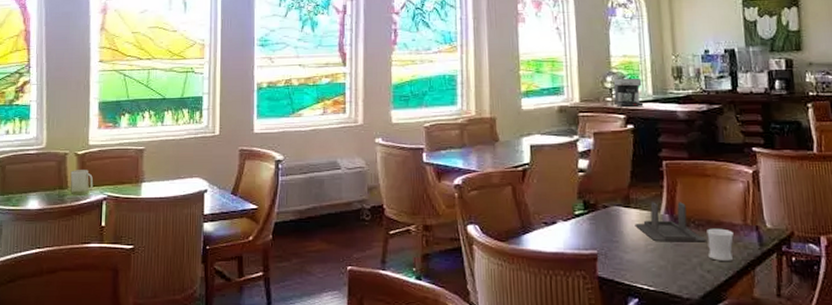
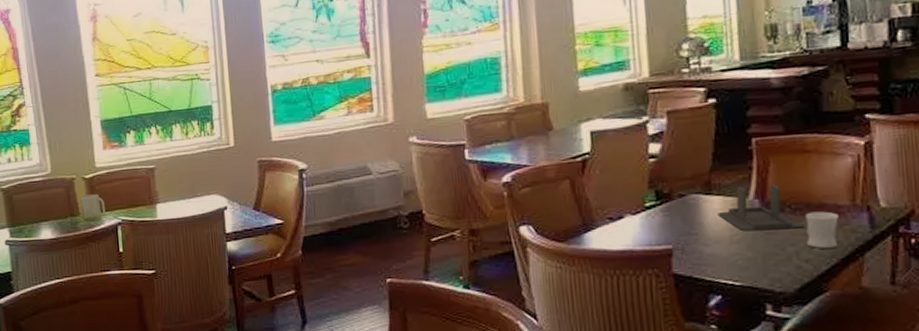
coffee maker: present [613,78,644,107] -> none [691,42,729,78]

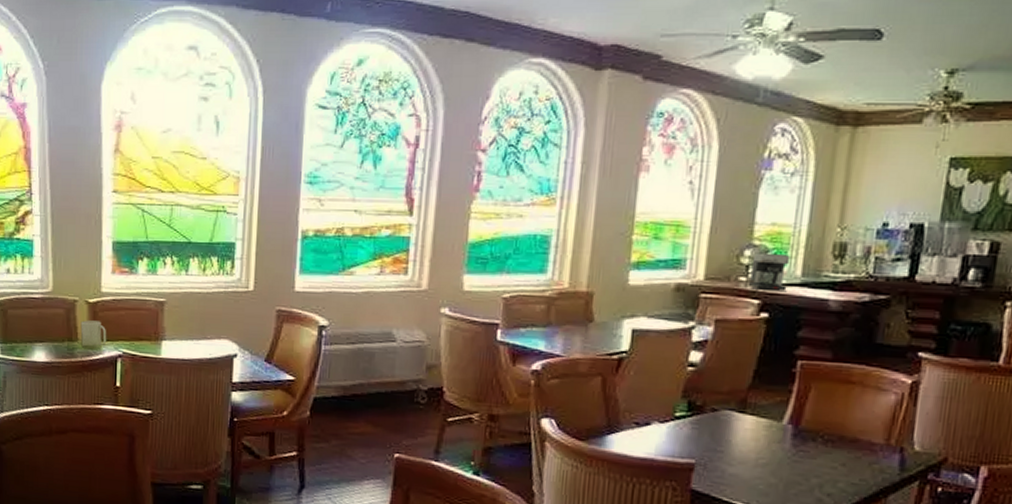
coffee maker: none [691,42,729,78] -> present [749,252,791,291]
napkin holder: present [717,184,805,232] -> none [747,409,834,461]
mug: present [805,211,839,250] -> none [831,445,870,486]

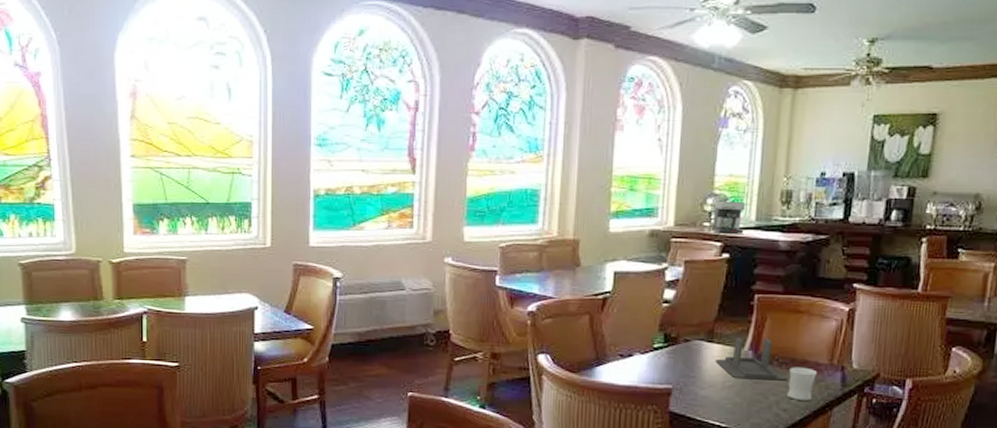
mug: present [80,320,107,350] -> none [105,279,132,308]
napkin holder: none [747,409,834,461] -> present [715,337,787,381]
mug: none [831,445,870,486] -> present [786,367,817,402]

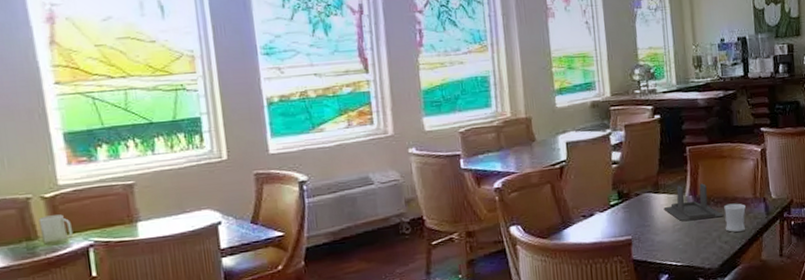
mug: none [105,279,132,308] -> present [38,214,74,246]
coffee maker: present [712,200,746,234] -> none [641,69,669,98]

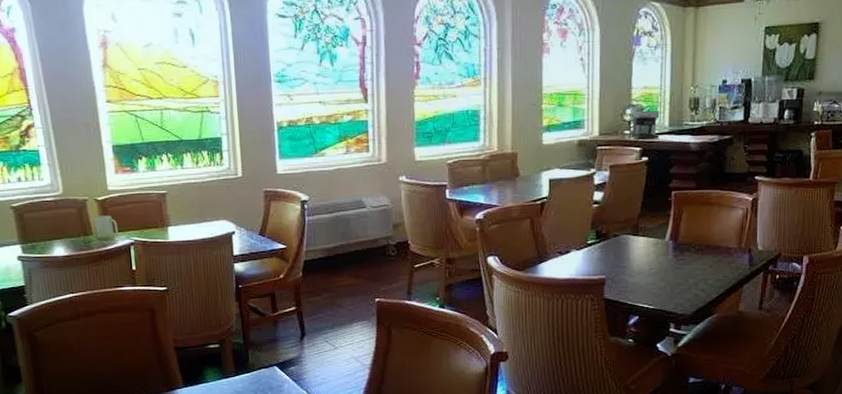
coffee maker: none [641,69,669,98] -> present [632,110,660,139]
napkin holder: present [663,183,724,222] -> none [641,229,703,266]
mug: present [724,203,746,233] -> none [703,252,728,282]

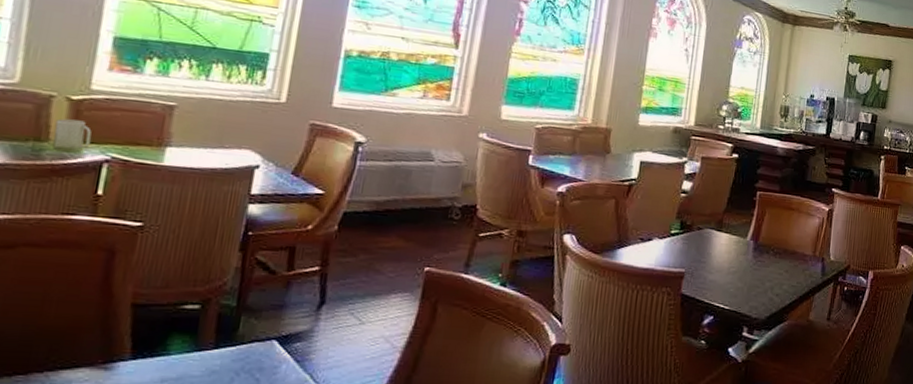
coffee maker: present [632,110,660,139] -> none [725,108,753,138]

